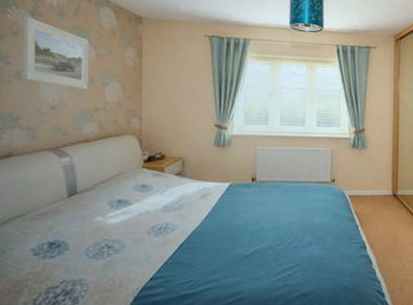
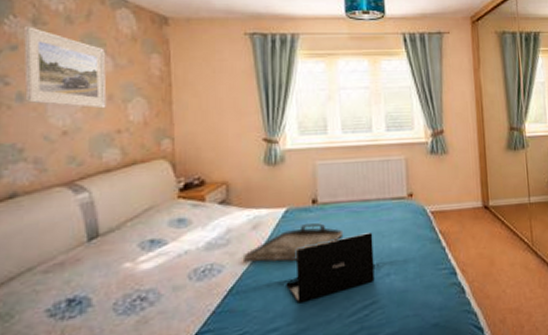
serving tray: none [192,196,276,226] -> present [242,223,344,262]
laptop: none [226,209,300,261] -> present [286,232,375,304]

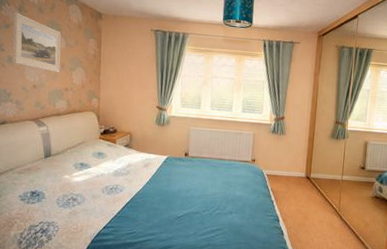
serving tray: present [242,223,344,262] -> none [136,168,204,192]
laptop: present [286,232,375,304] -> none [162,181,224,221]

